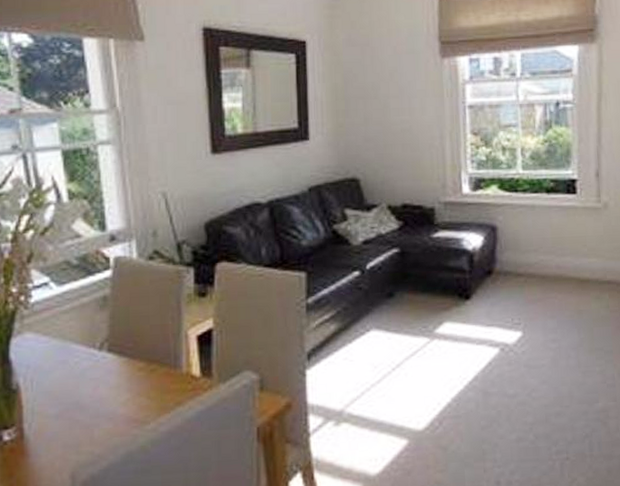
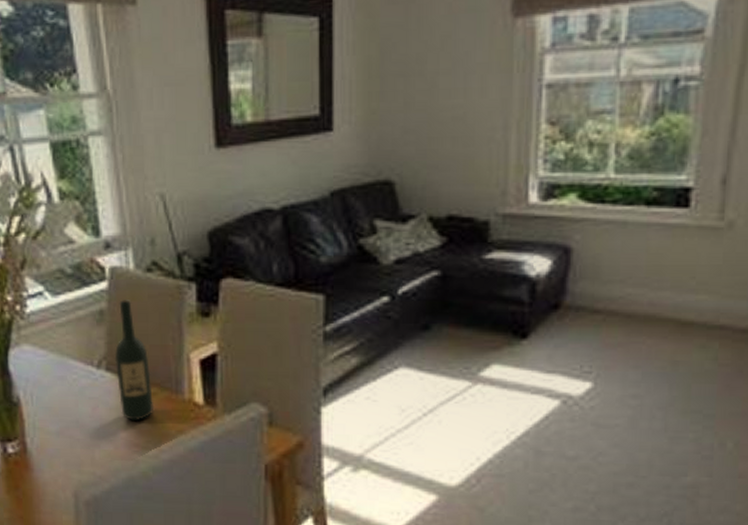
wine bottle: none [116,285,154,398] -> present [114,300,155,422]

